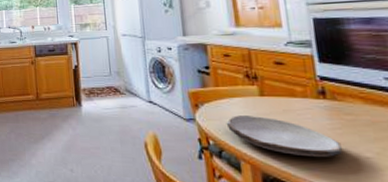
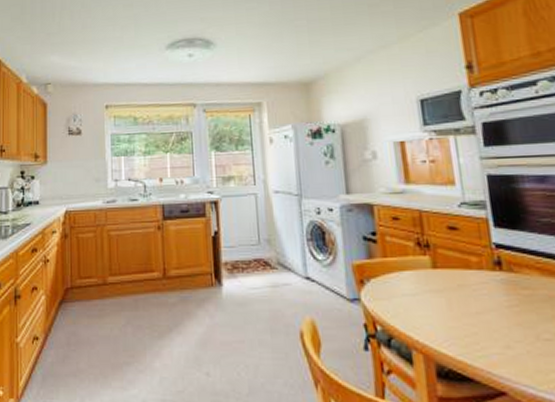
plate: present [226,115,342,157] -> none [395,293,520,341]

